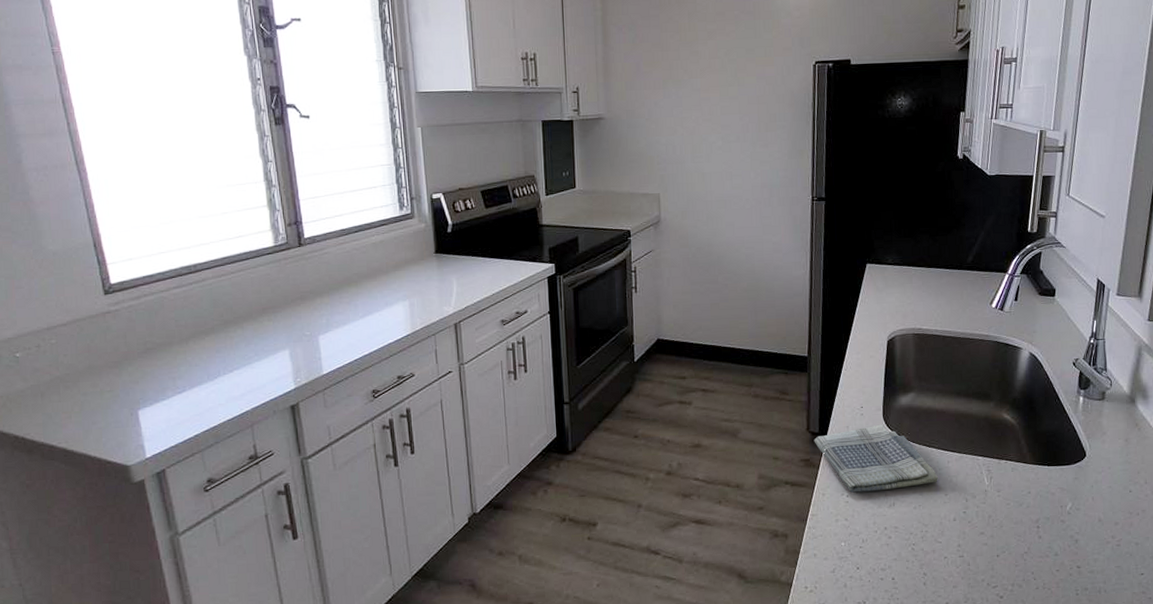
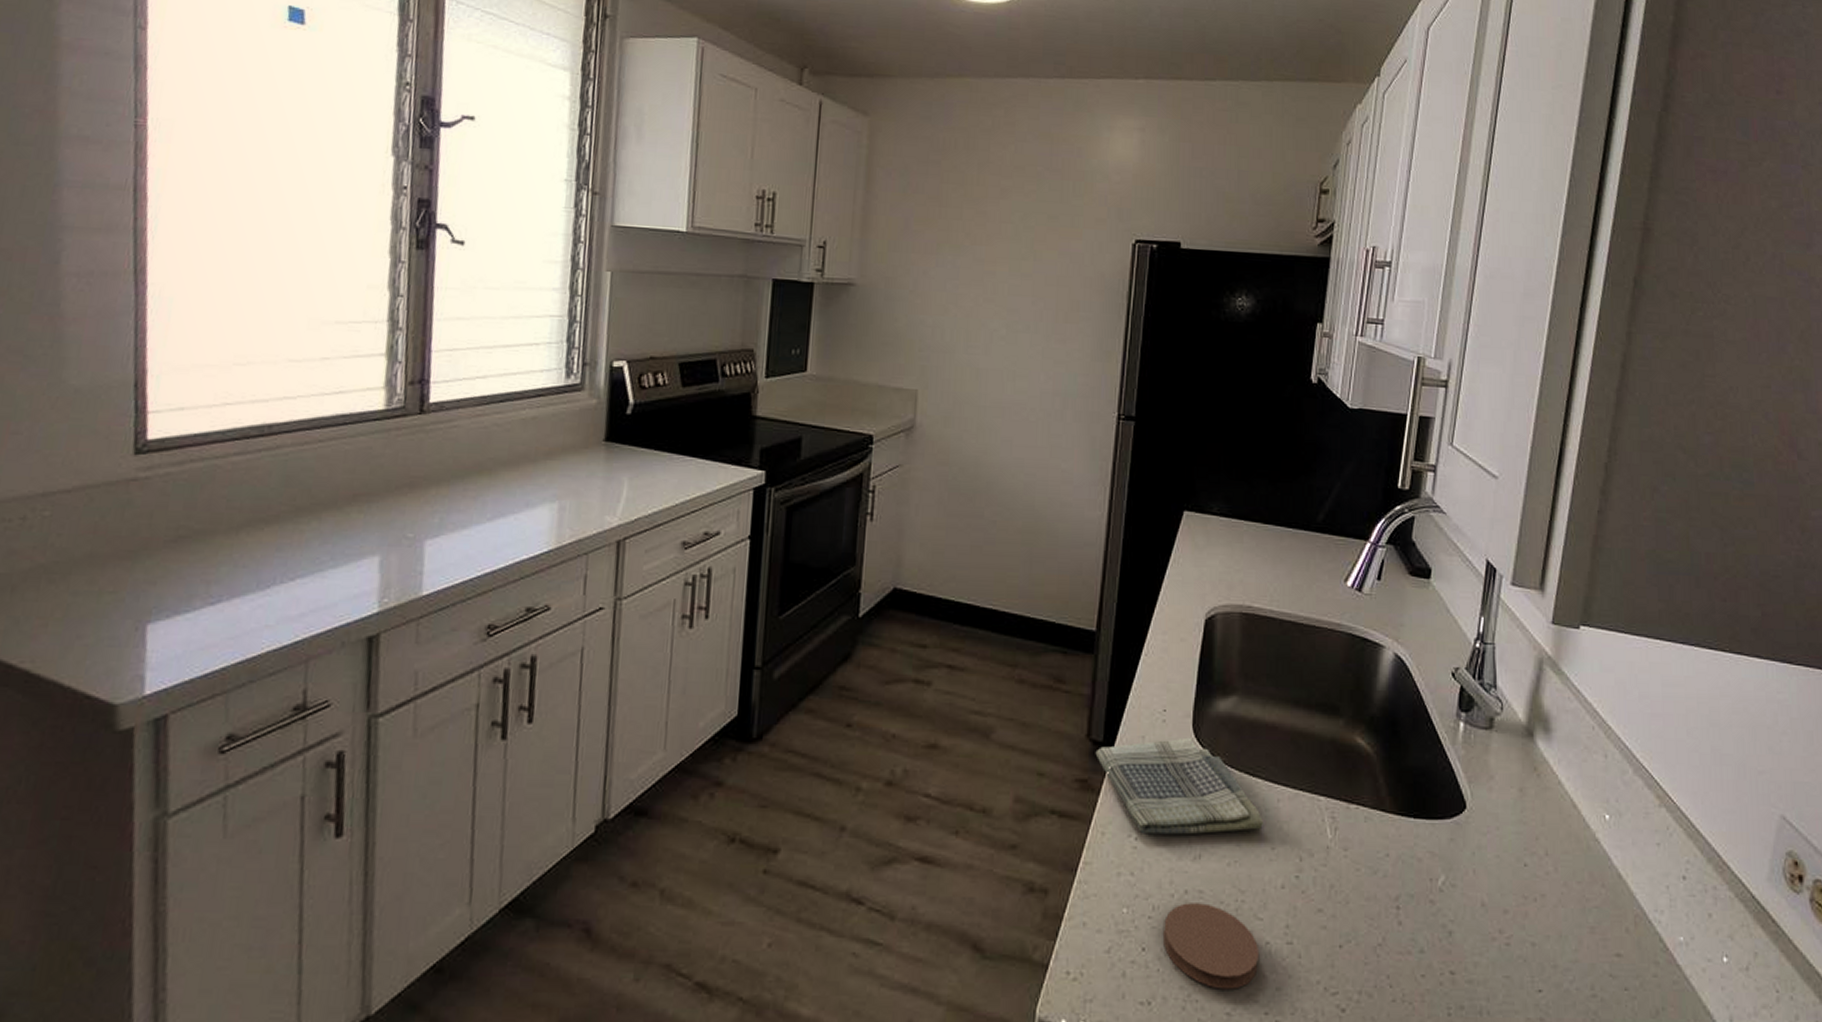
coaster: none [871,535,941,590] -> present [1163,903,1260,990]

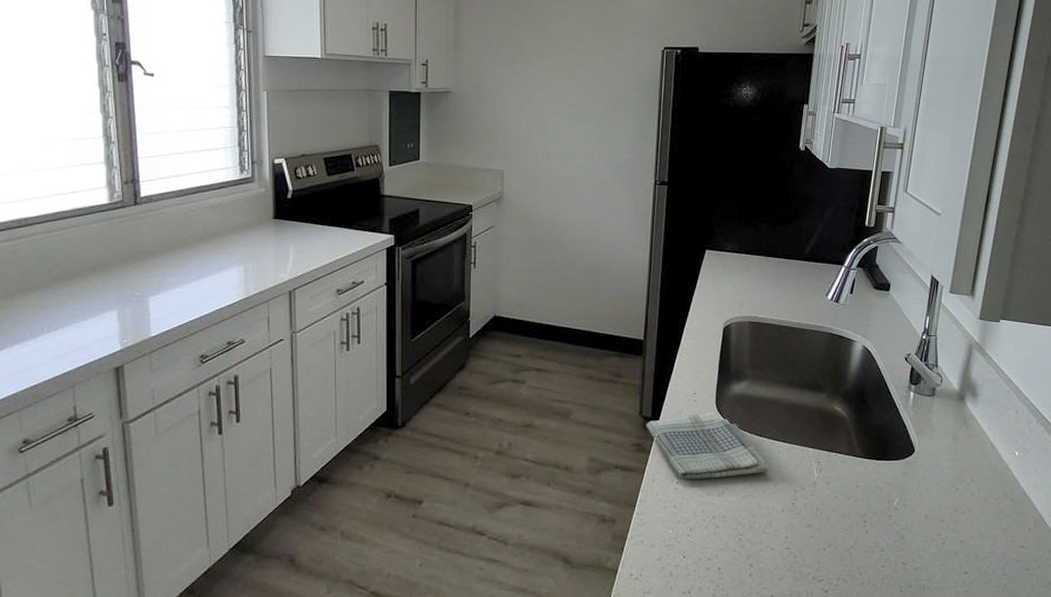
coaster: present [1163,903,1260,990] -> none [699,524,767,581]

